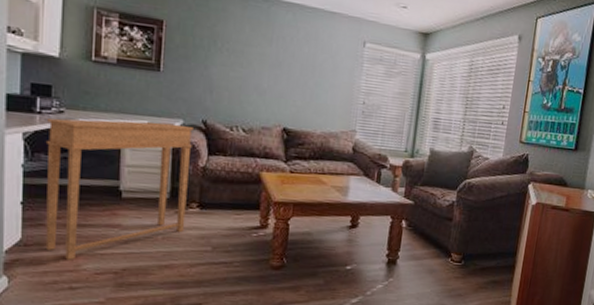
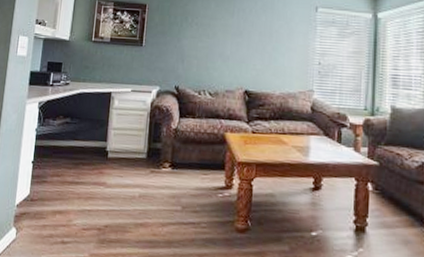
side table: present [45,118,193,260] -> none [46,89,168,216]

